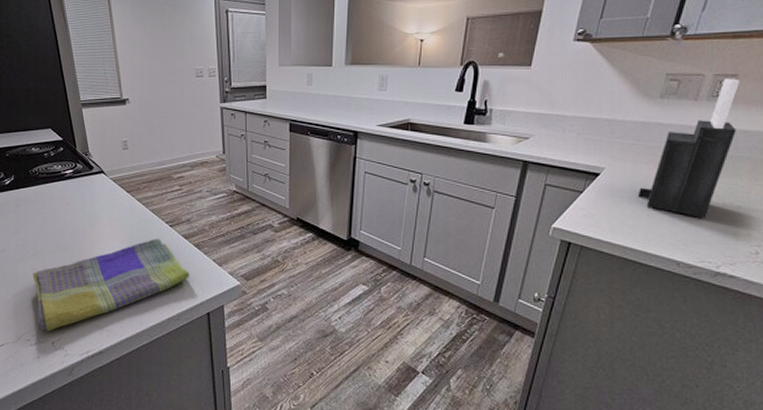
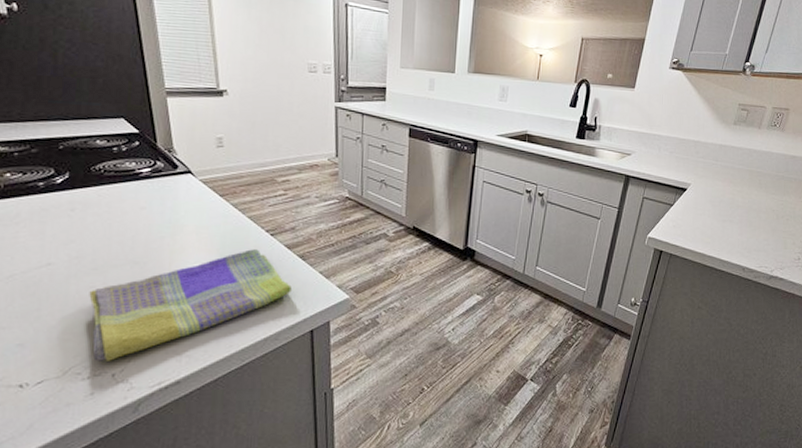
knife block: present [637,78,739,218] -> none [715,111,790,229]

